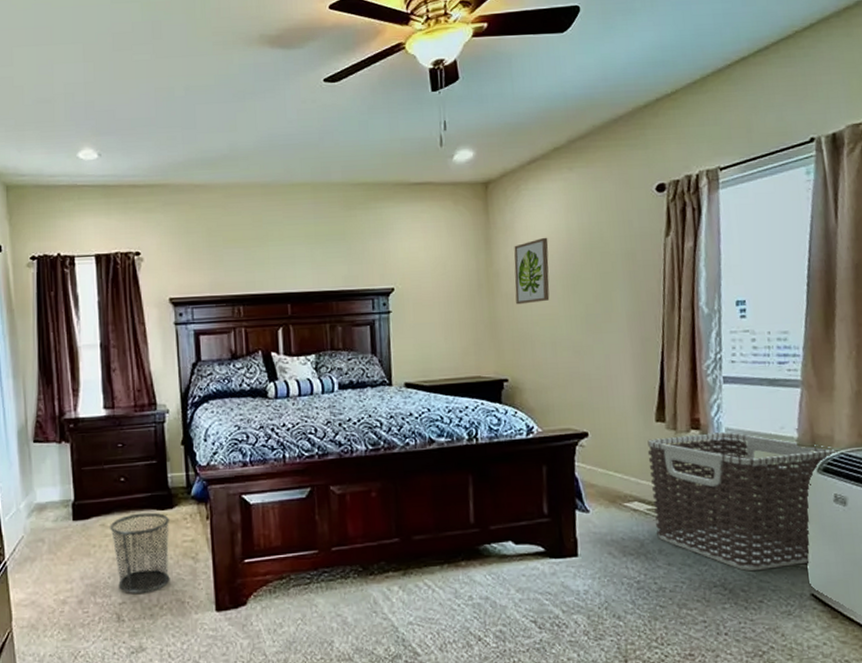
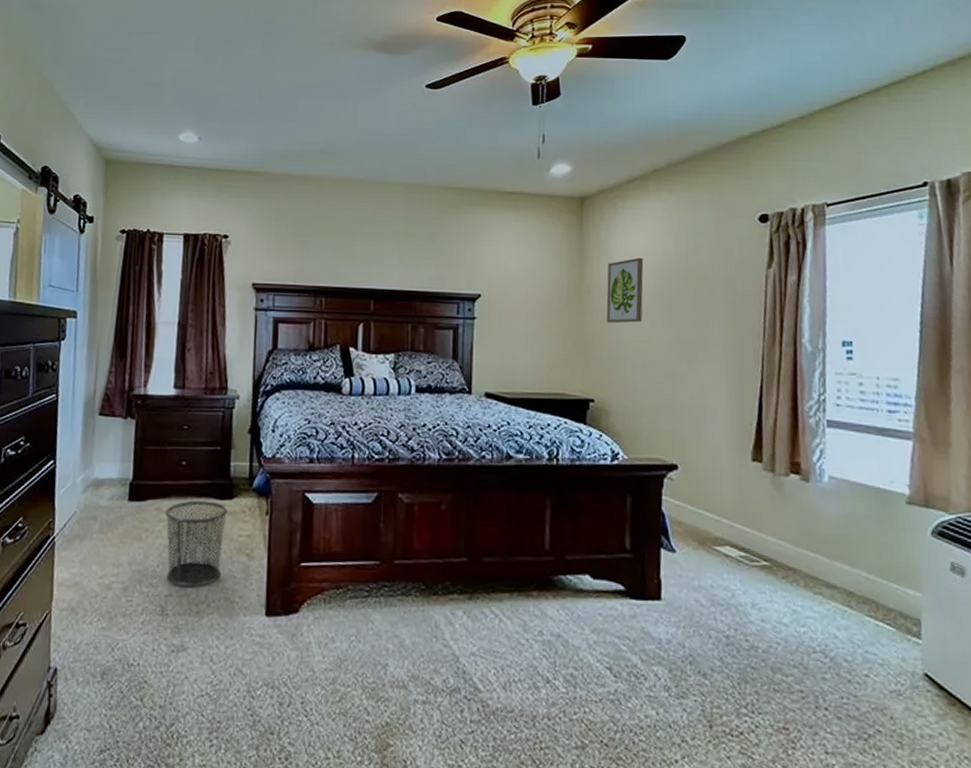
clothes hamper: present [647,432,838,572] -> none [742,479,955,640]

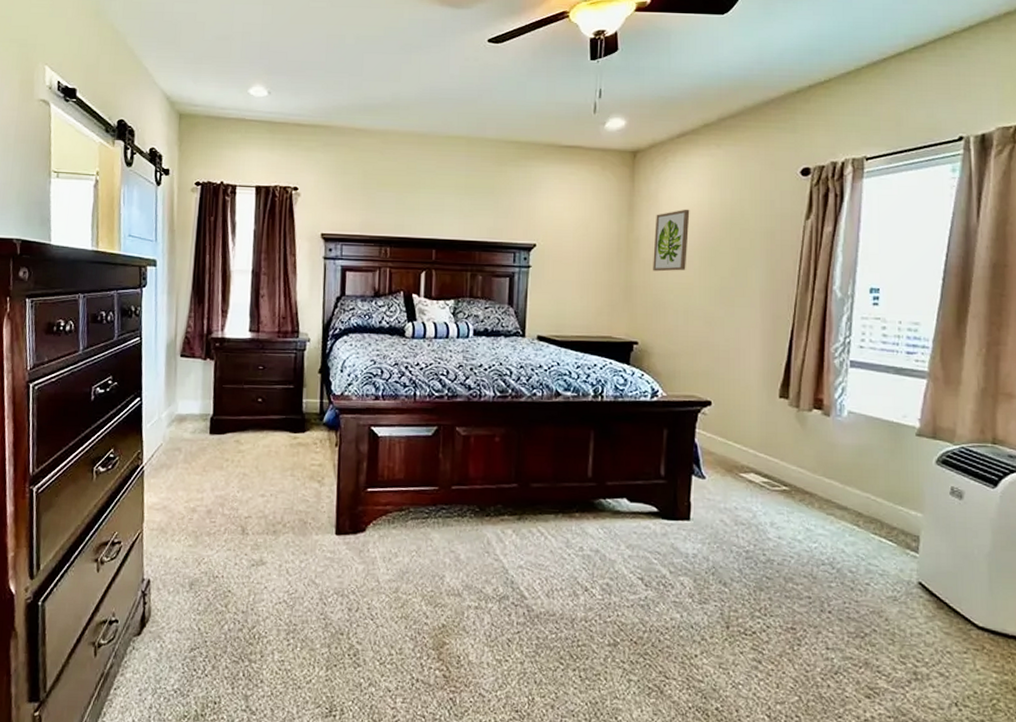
waste bin: present [165,500,227,587] -> none [243,433,300,510]

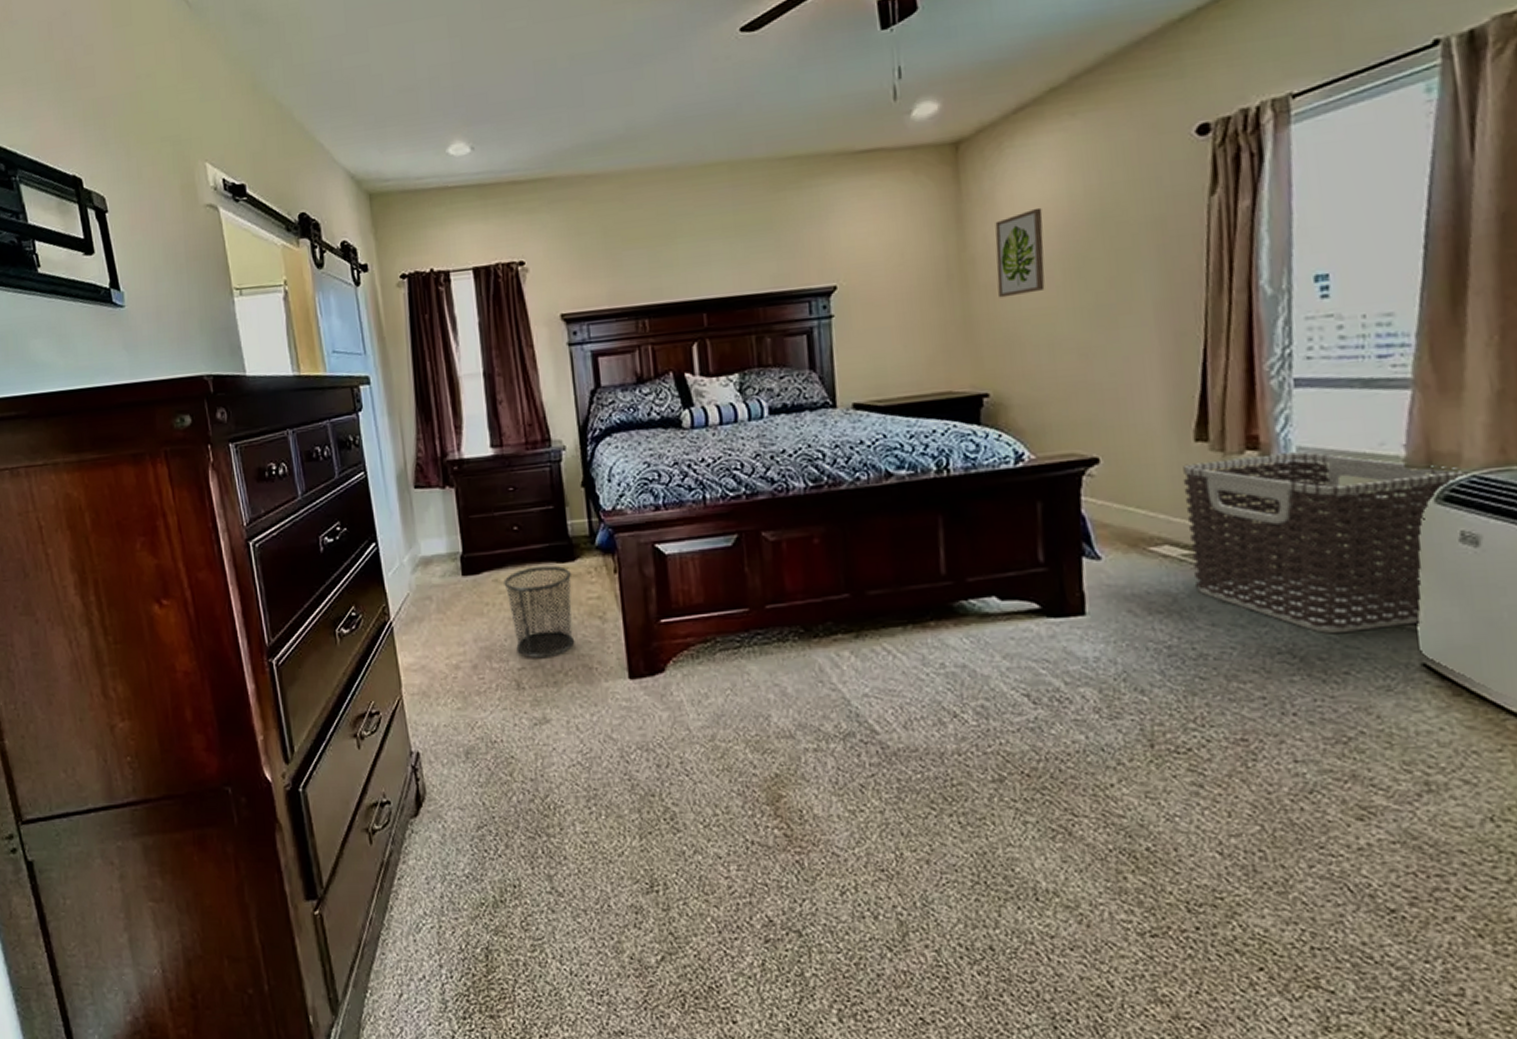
waste bin: none [243,433,300,510] -> present [503,565,574,658]
clothes hamper: none [768,413,959,554] -> present [1183,452,1468,634]

